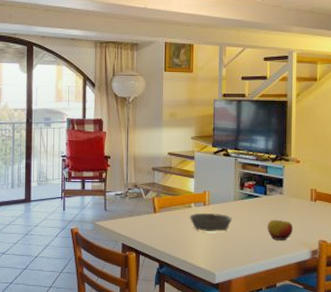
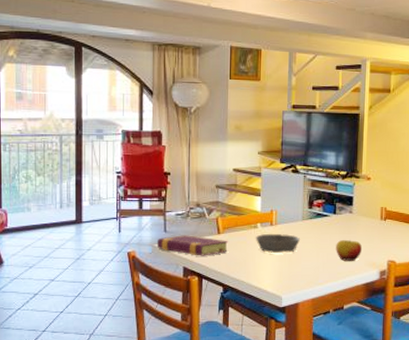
book: none [97,213,163,234] -> present [156,235,228,256]

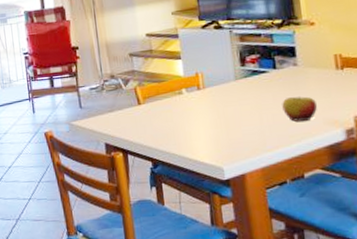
book: present [156,235,228,256] -> none [73,109,152,131]
bowl: present [255,234,300,253] -> none [181,97,236,120]

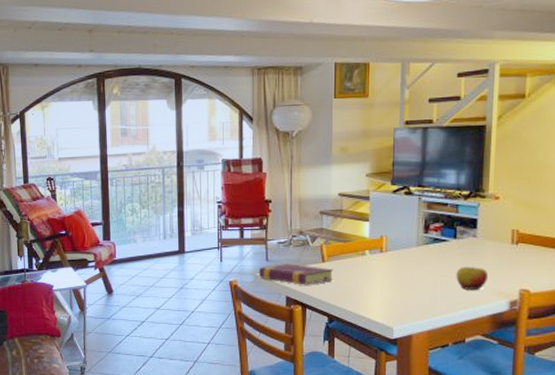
book: none [73,109,152,131] -> present [258,264,333,285]

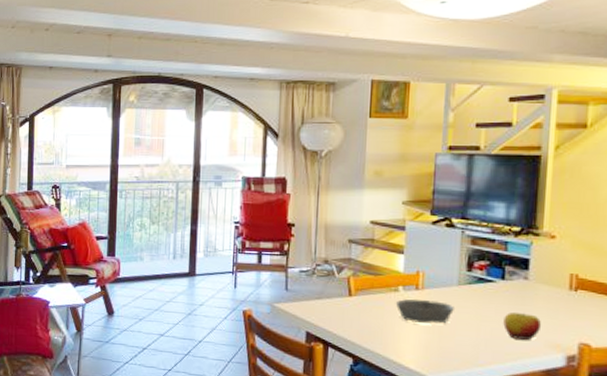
book: present [258,264,333,285] -> none [276,295,361,321]
bowl: none [363,261,414,281] -> present [395,299,454,324]

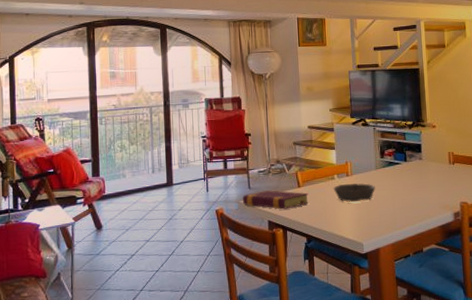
book: none [276,295,361,321] -> present [242,190,309,210]
apple: present [503,313,542,340] -> none [409,185,435,205]

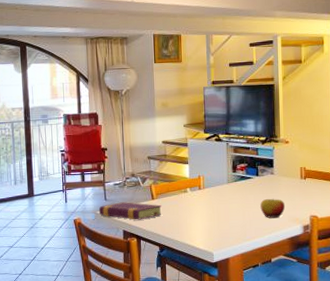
bowl: present [333,183,375,202] -> none [185,196,227,214]
apple: none [409,185,435,205] -> present [260,199,286,218]

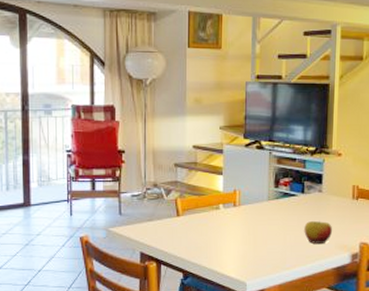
book: present [98,202,162,220] -> none [111,218,188,240]

